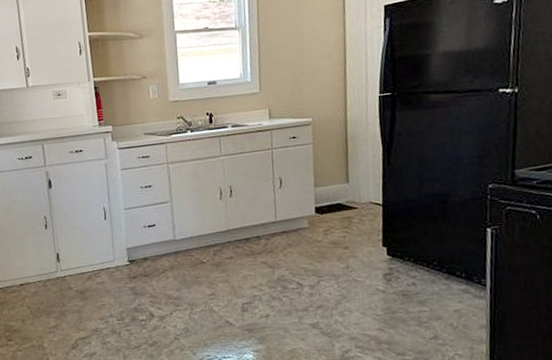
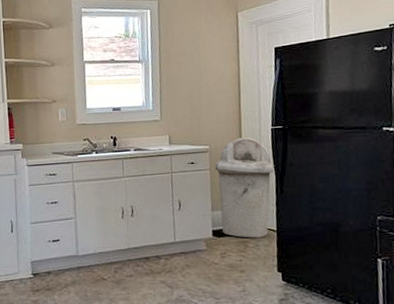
trash can: none [318,107,383,214] -> present [214,137,276,238]

